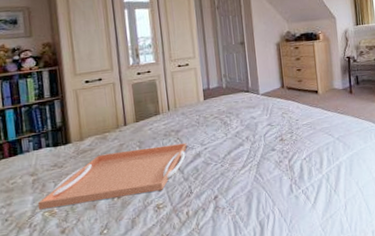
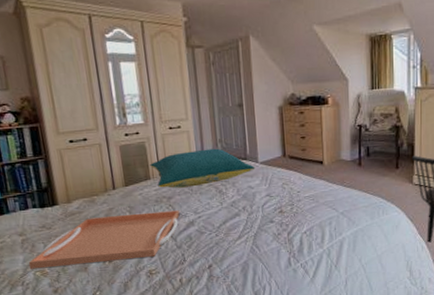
pillow: none [160,82,257,122] -> present [150,148,256,188]

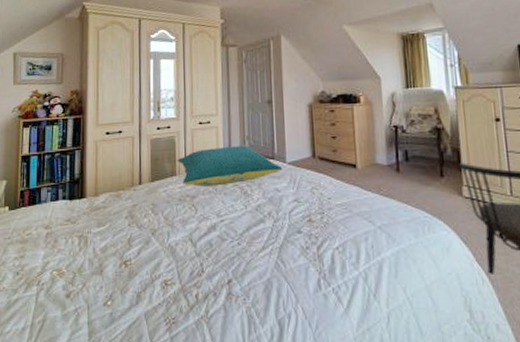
serving tray: present [28,210,180,269] -> none [48,211,202,267]

